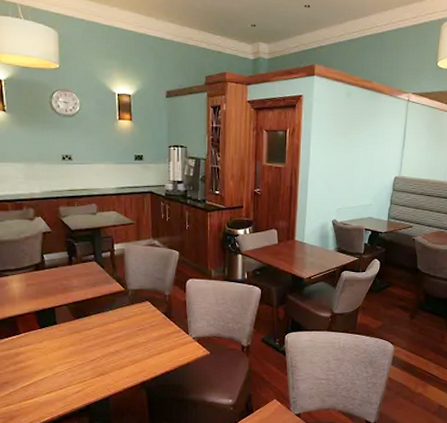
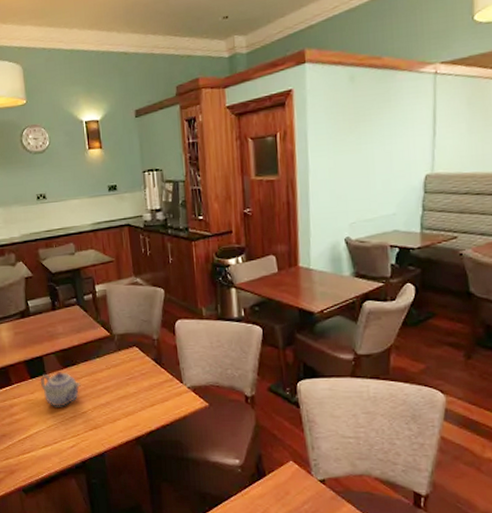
teapot: none [50,322,91,356] -> present [40,372,81,407]

